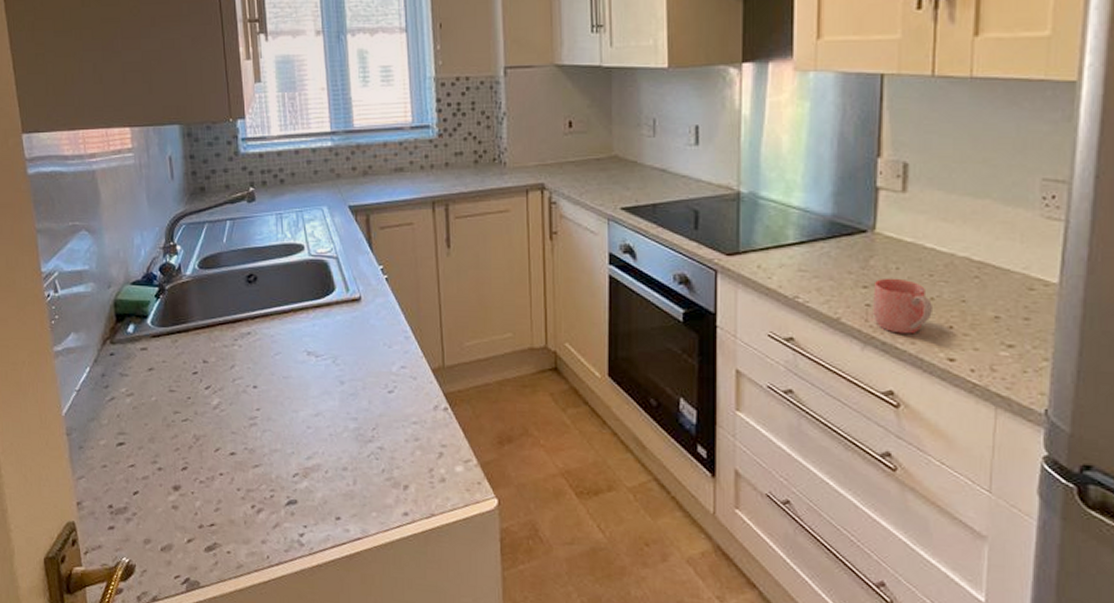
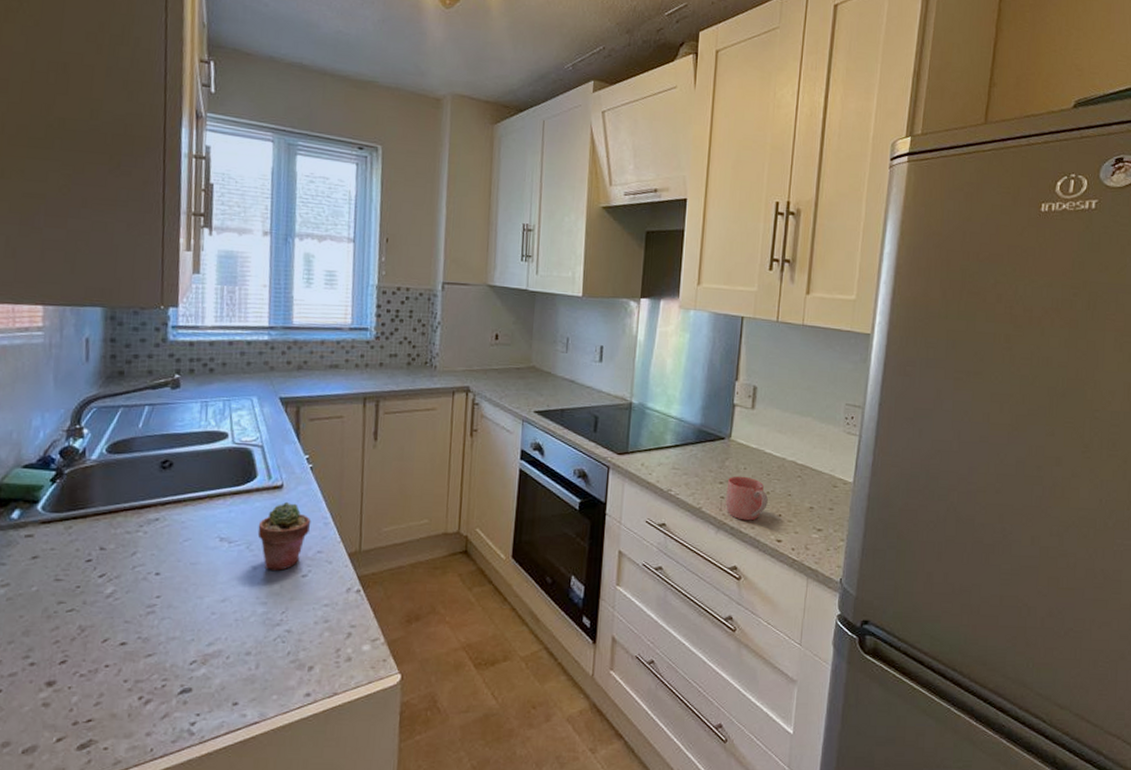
potted succulent: none [341,314,392,386] -> present [257,501,311,571]

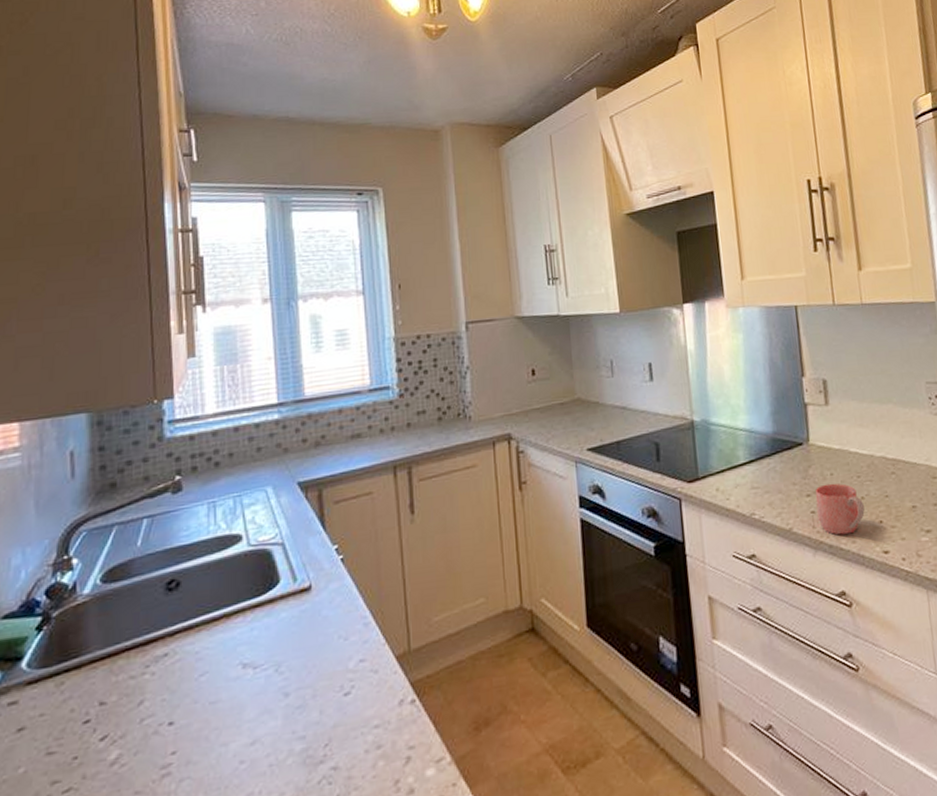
potted succulent: present [257,501,311,571] -> none [286,605,349,695]

